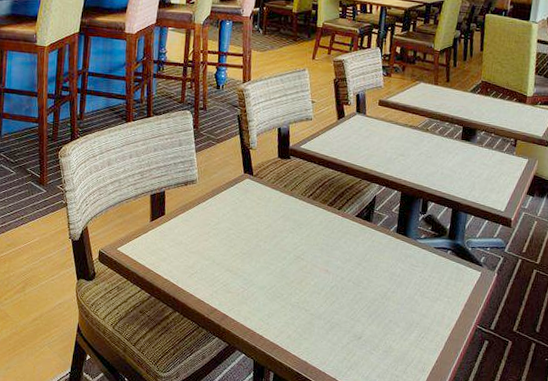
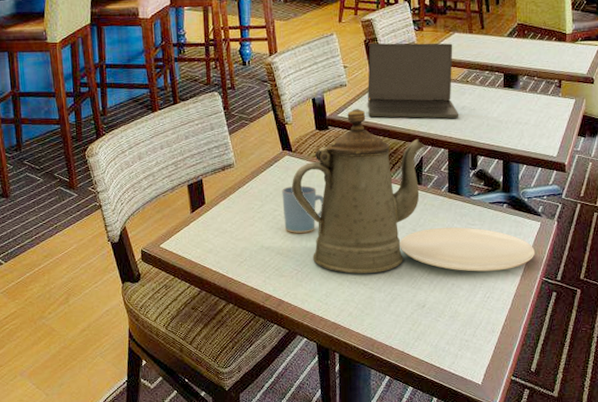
mug: none [237,208,278,254] -> present [282,186,324,233]
coffee pot: none [248,143,380,301] -> present [292,109,425,274]
laptop: none [329,82,418,164] -> present [367,43,459,119]
plate: none [344,265,473,314] -> present [400,227,535,272]

